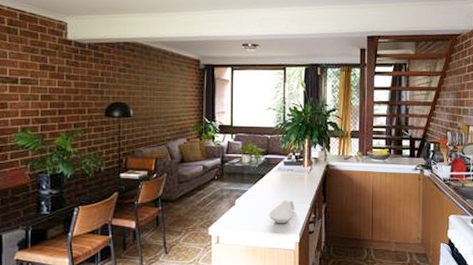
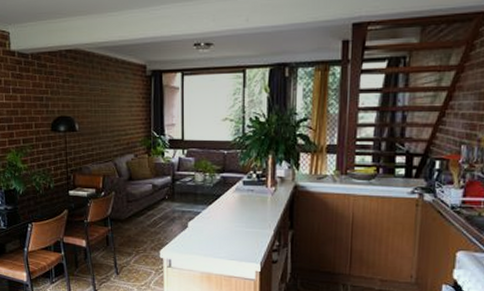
spoon rest: present [269,199,295,224] -> none [225,223,256,251]

